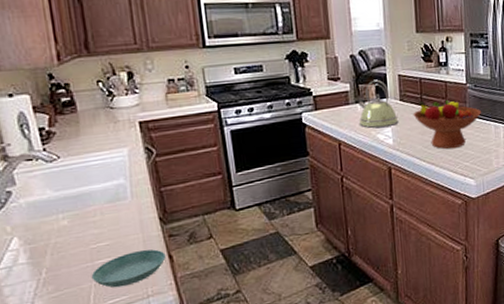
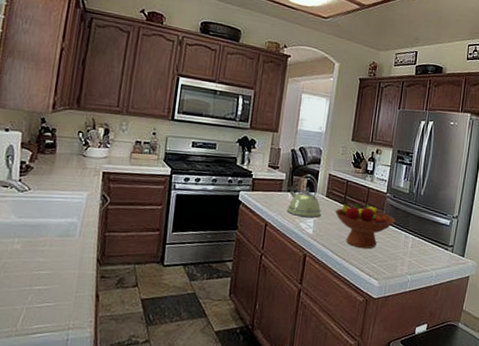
saucer: present [91,249,166,288] -> none [25,284,94,315]

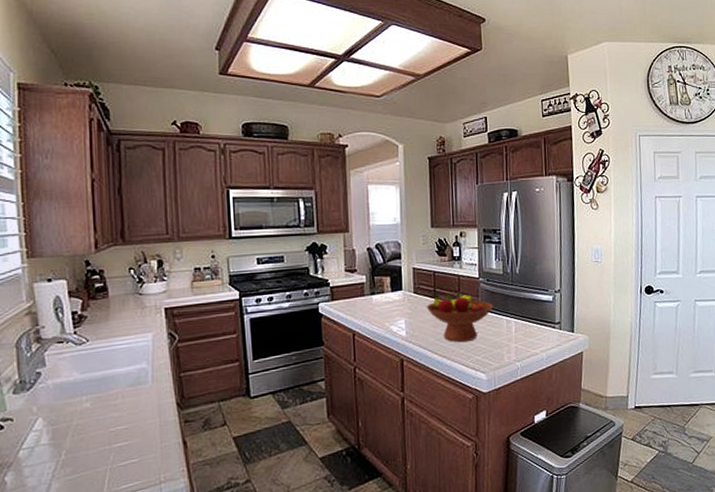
kettle: present [286,174,322,217] -> none [373,272,412,319]

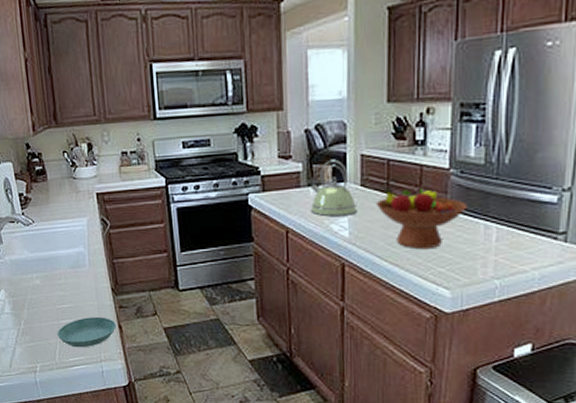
saucer: none [107,434,180,473] -> present [57,316,116,348]
kettle: none [373,272,412,319] -> present [310,159,358,216]

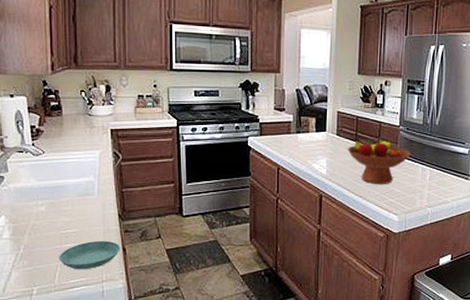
kettle: present [310,159,358,216] -> none [297,113,334,157]

